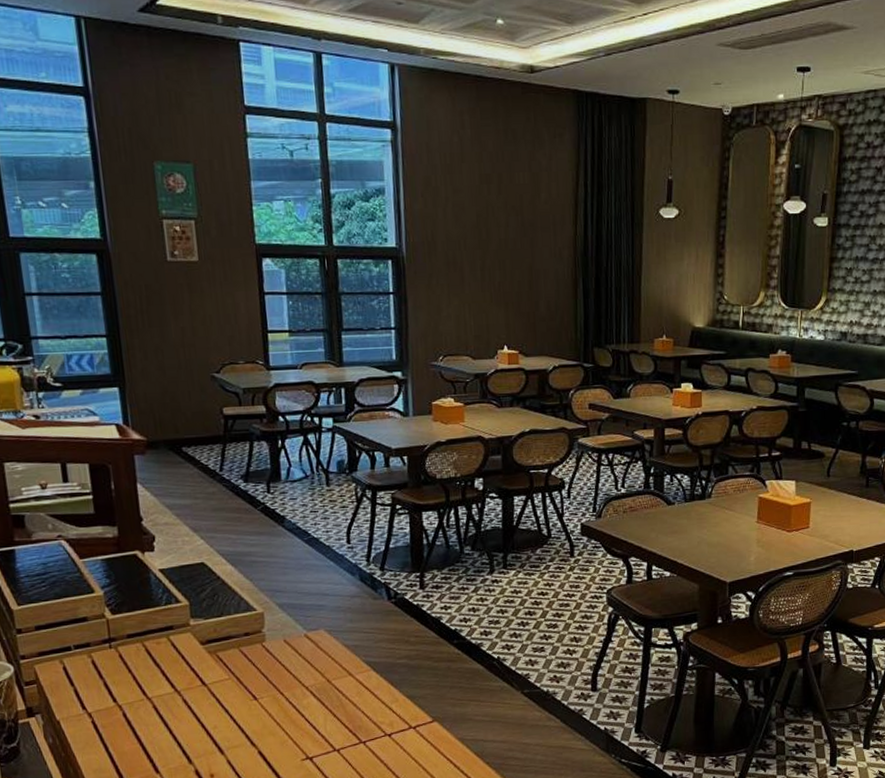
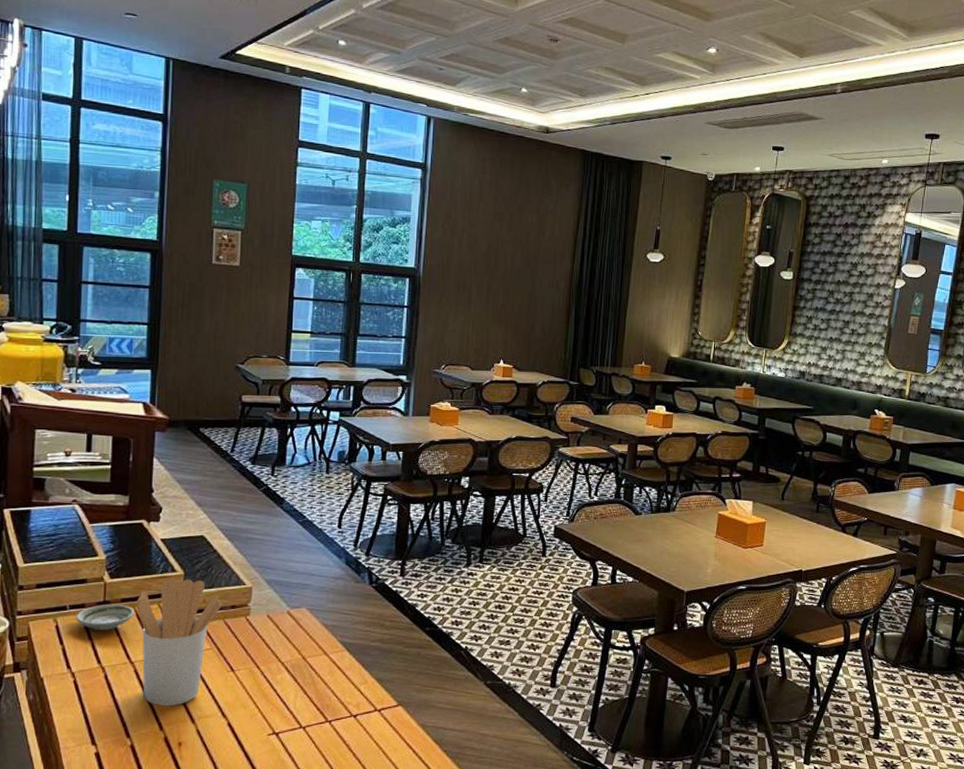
saucer: none [82,640,143,669] -> present [76,604,134,630]
utensil holder: none [143,609,234,740] -> present [136,579,222,707]

